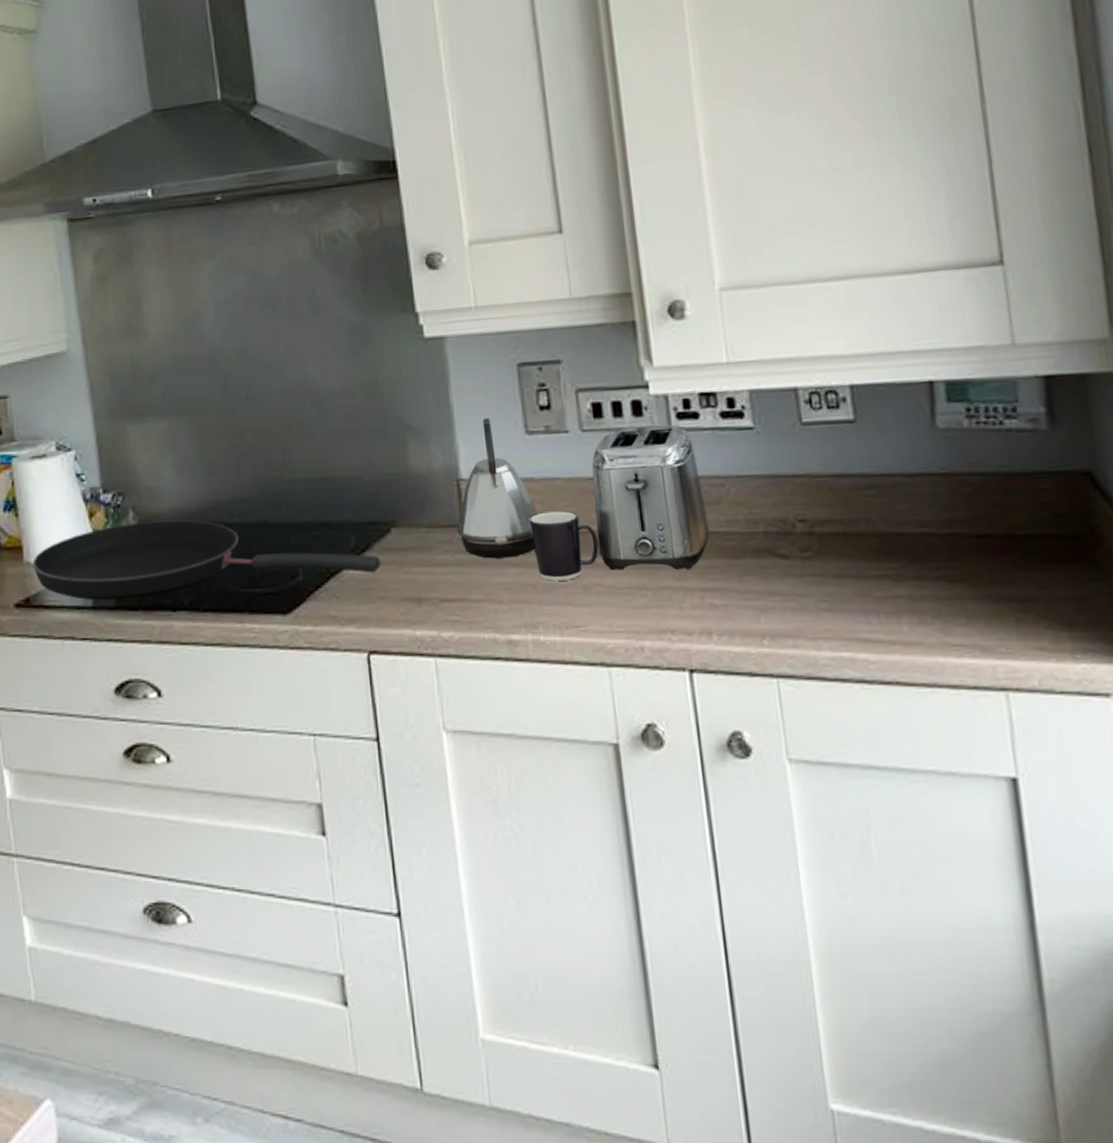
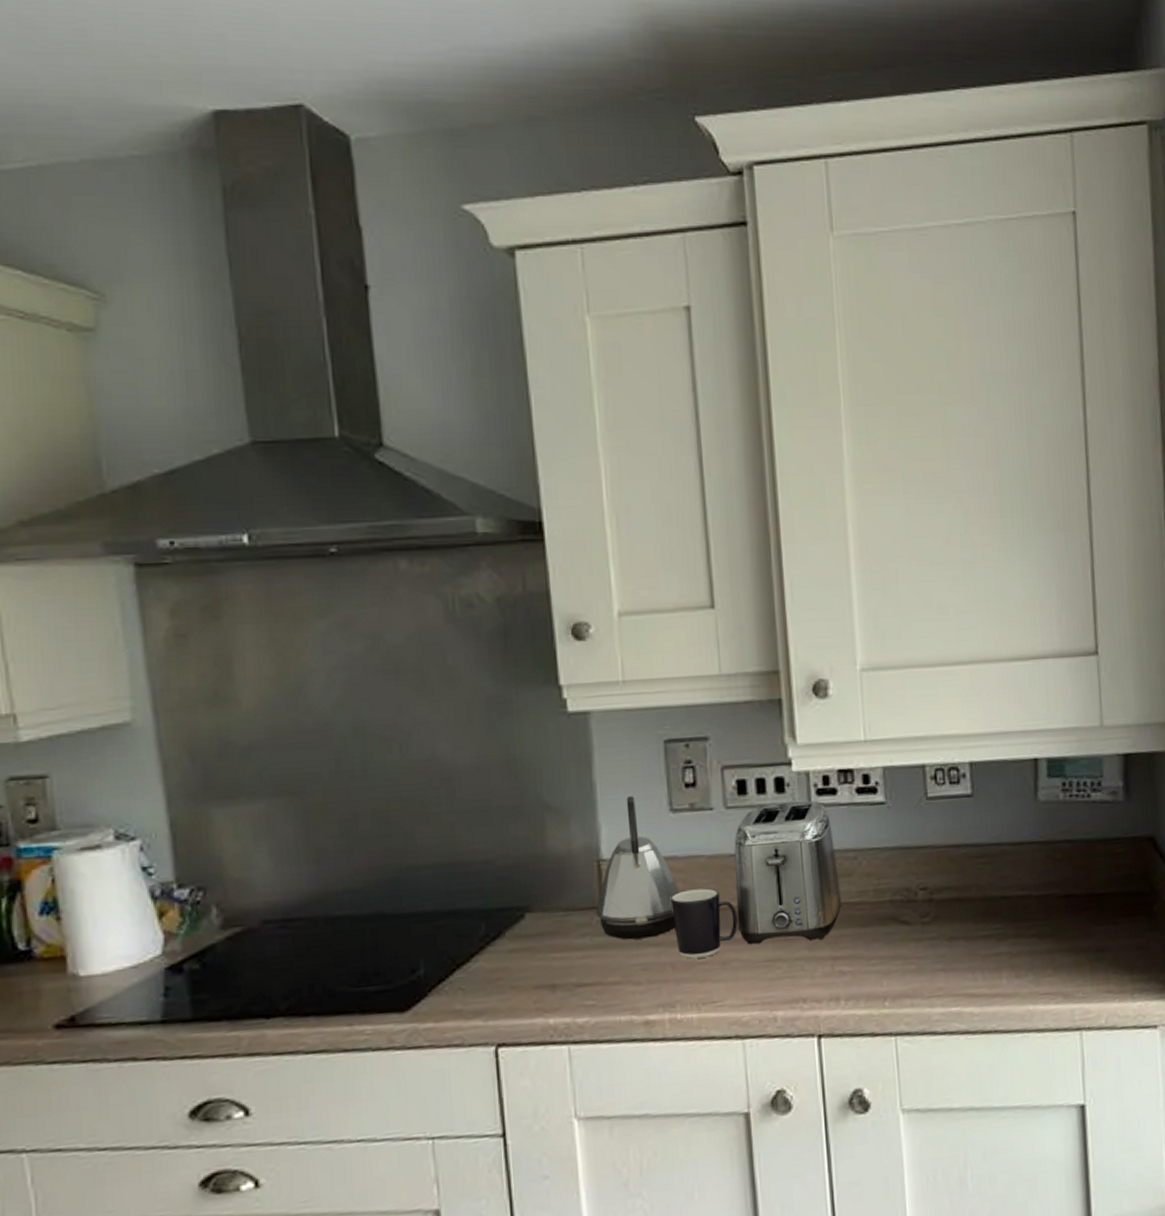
frying pan: present [32,520,381,600] -> none [79,915,513,1013]

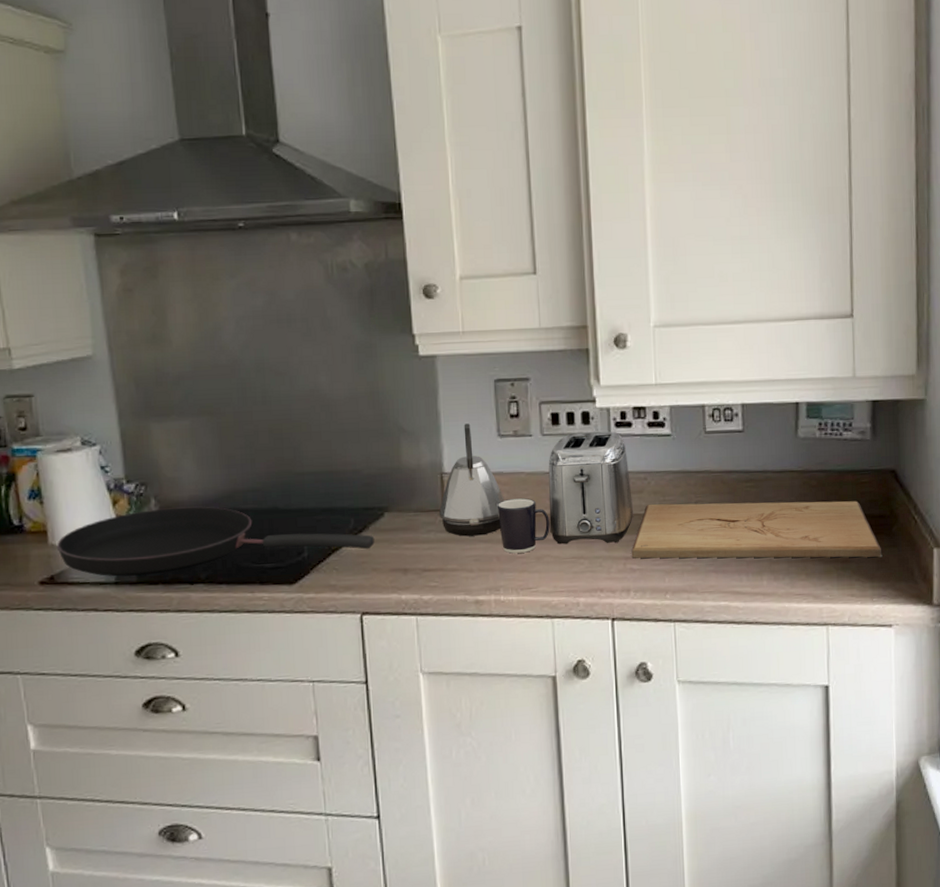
frying pan: none [79,915,513,1013] -> present [56,506,375,577]
cutting board: none [840,876,1143,959] -> present [631,501,883,559]

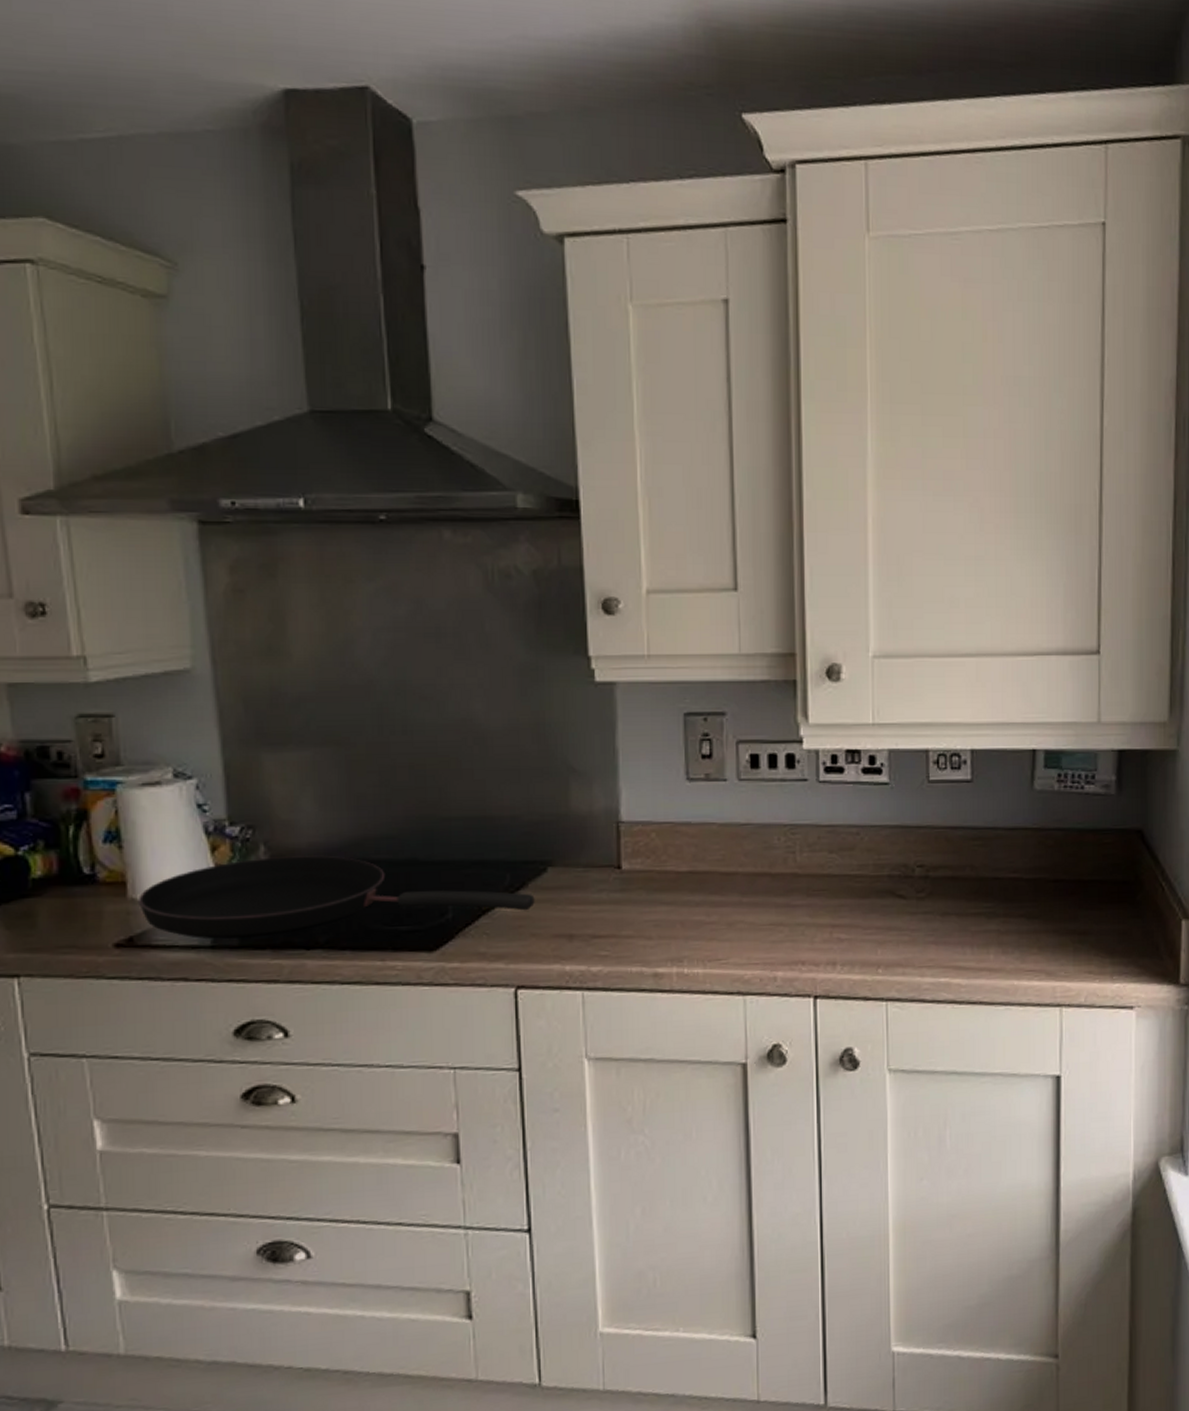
kettle: present [438,423,506,537] -> none [613,764,693,898]
mug: present [497,498,550,554] -> none [682,854,745,918]
toaster: present [548,431,634,545] -> none [744,777,843,909]
cutting board: present [631,501,883,559] -> none [839,863,1125,930]

